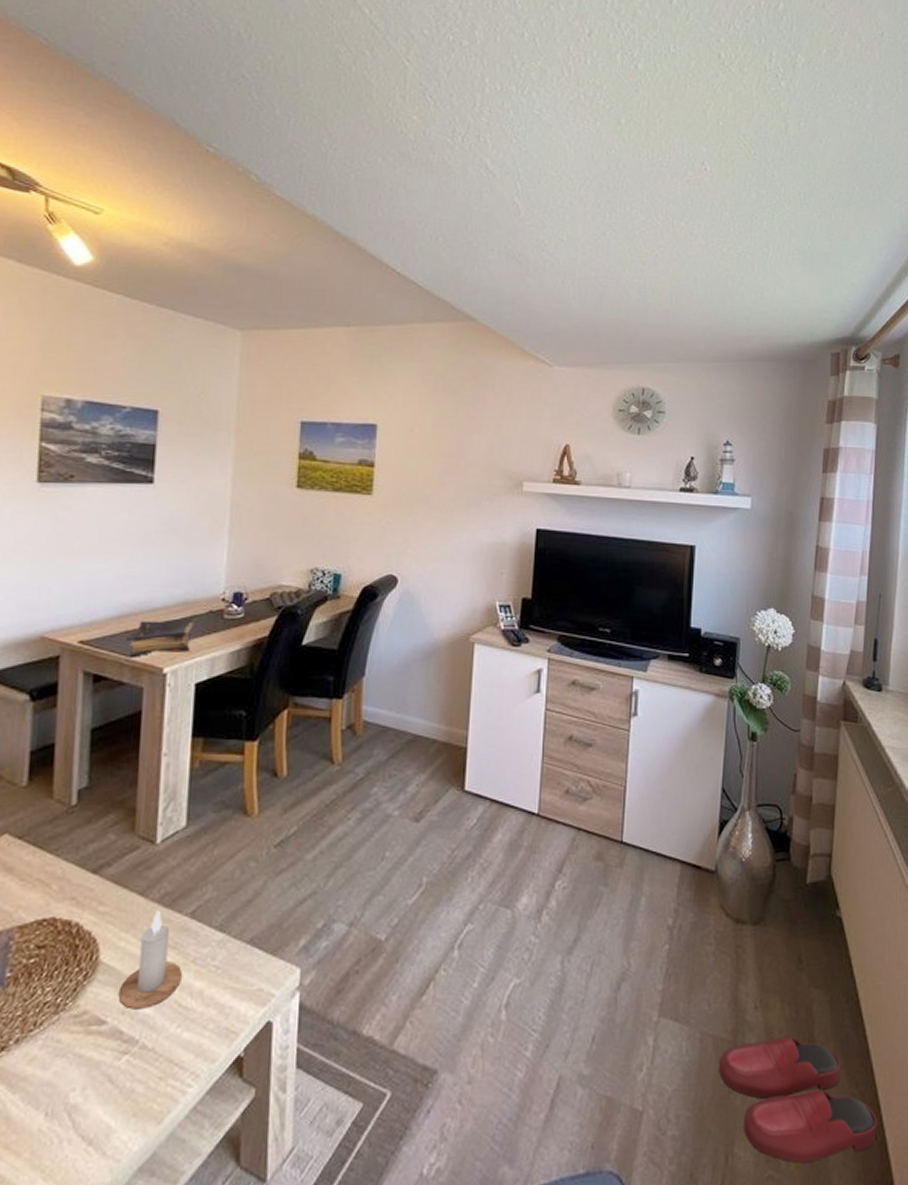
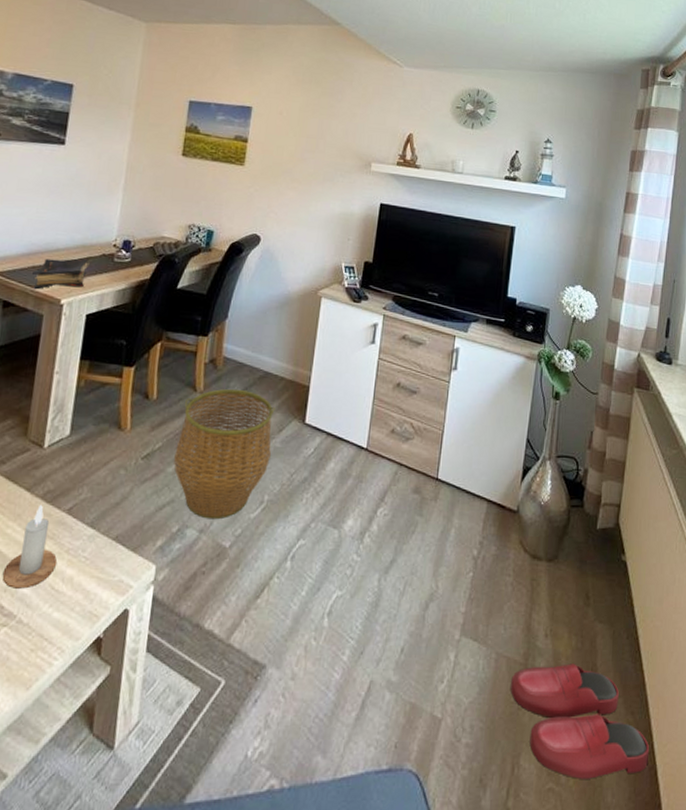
basket: none [313,757,428,910] -> present [174,388,275,520]

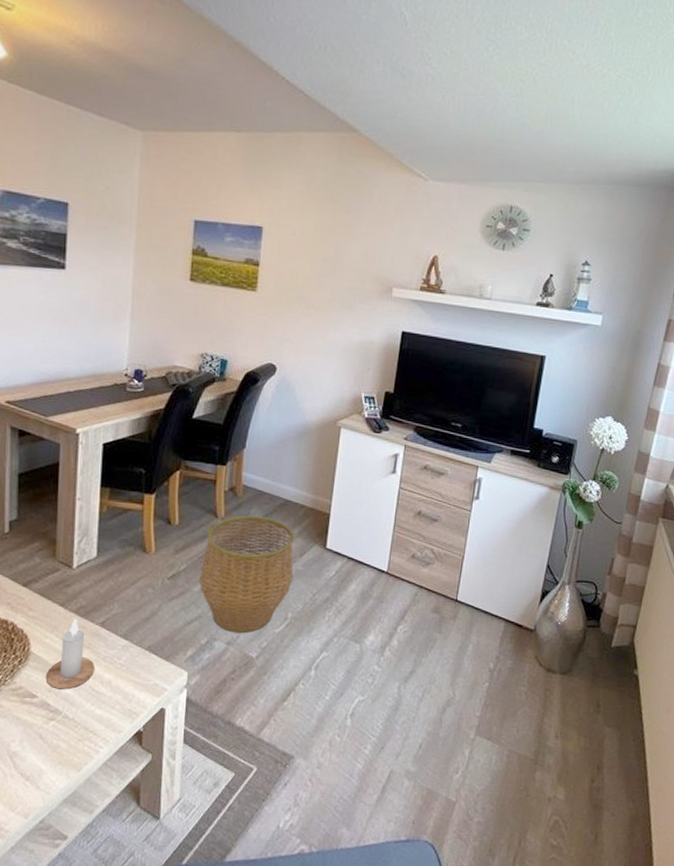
book: present [32,258,91,290] -> none [45,387,103,419]
slippers: present [511,663,650,780] -> none [521,760,647,853]

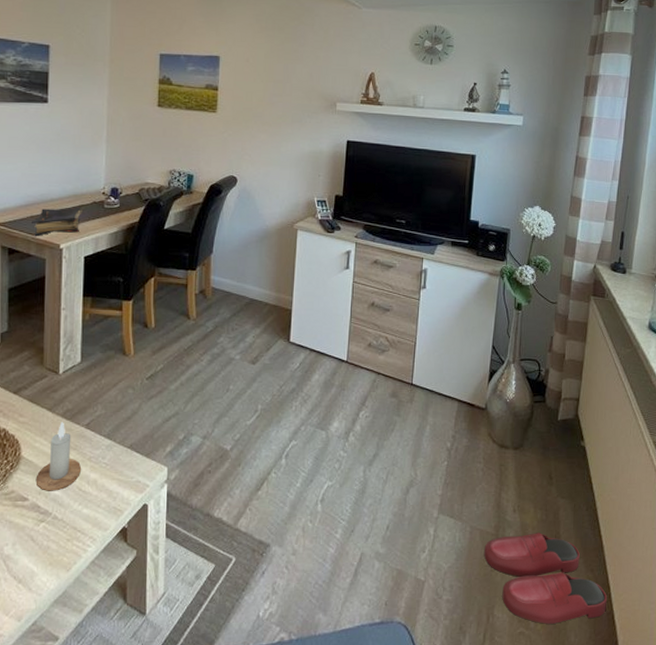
book: none [45,387,103,419] -> present [32,206,84,237]
basket: present [199,515,296,634] -> none [175,315,262,427]
slippers: none [521,760,647,853] -> present [484,532,608,625]

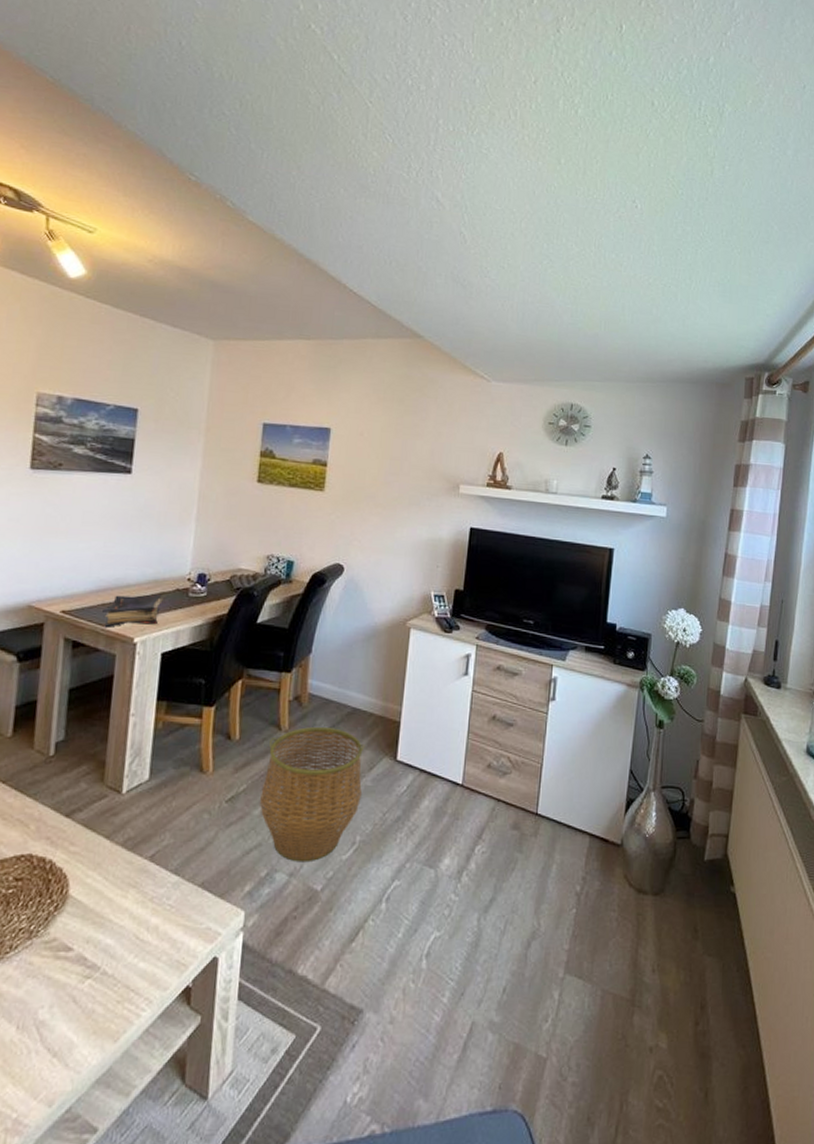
candle: present [35,421,82,491] -> none [84,851,141,939]
basket: none [175,315,262,427] -> present [260,726,365,862]
slippers: present [484,532,608,625] -> none [618,998,762,1115]

